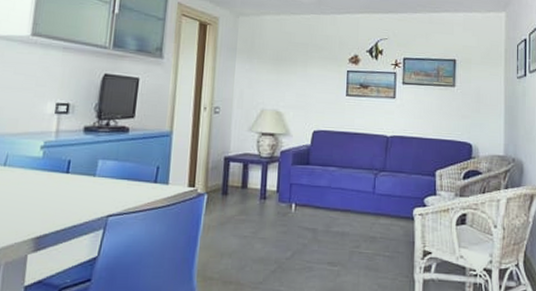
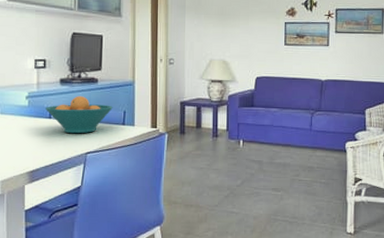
fruit bowl: none [63,147,145,193] -> present [46,96,113,134]

